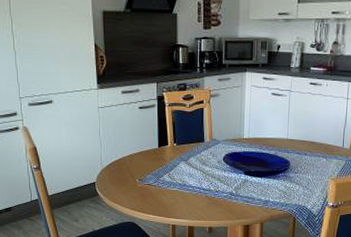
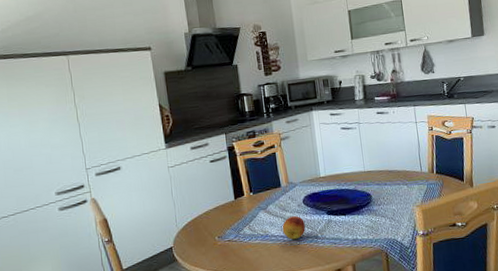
fruit: none [200,171,222,193] -> present [282,216,305,240]

